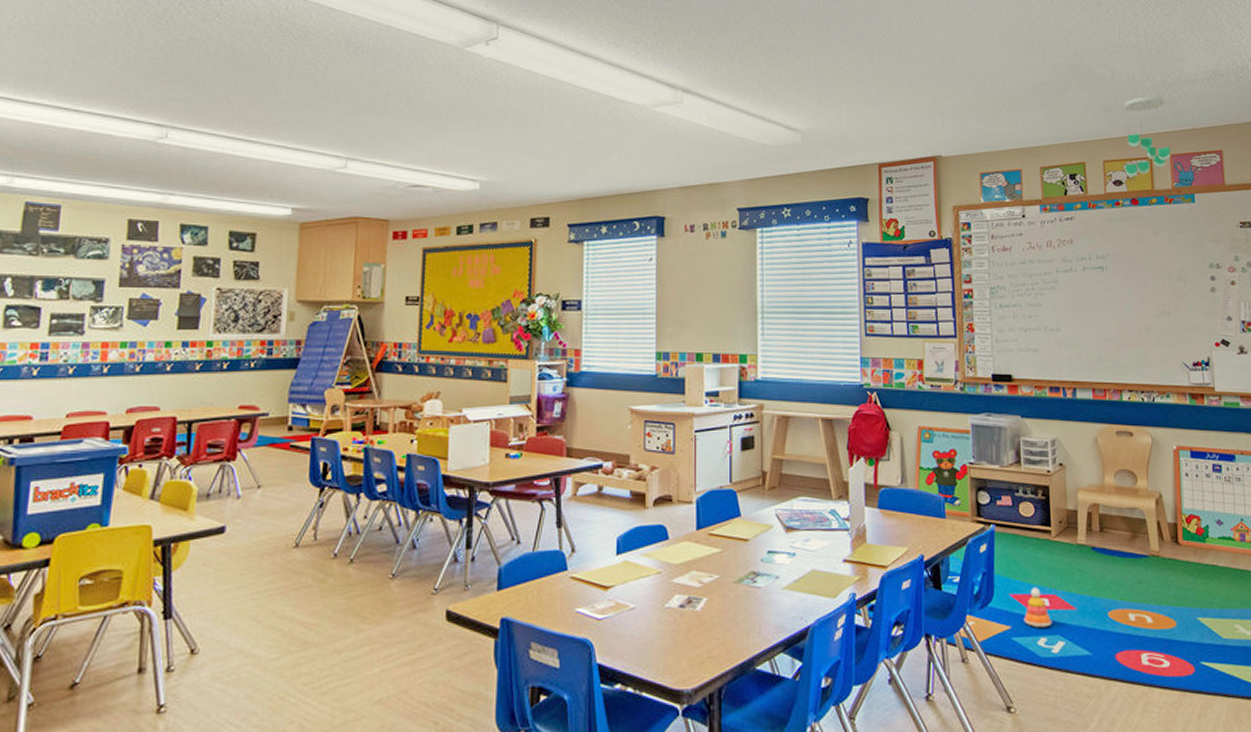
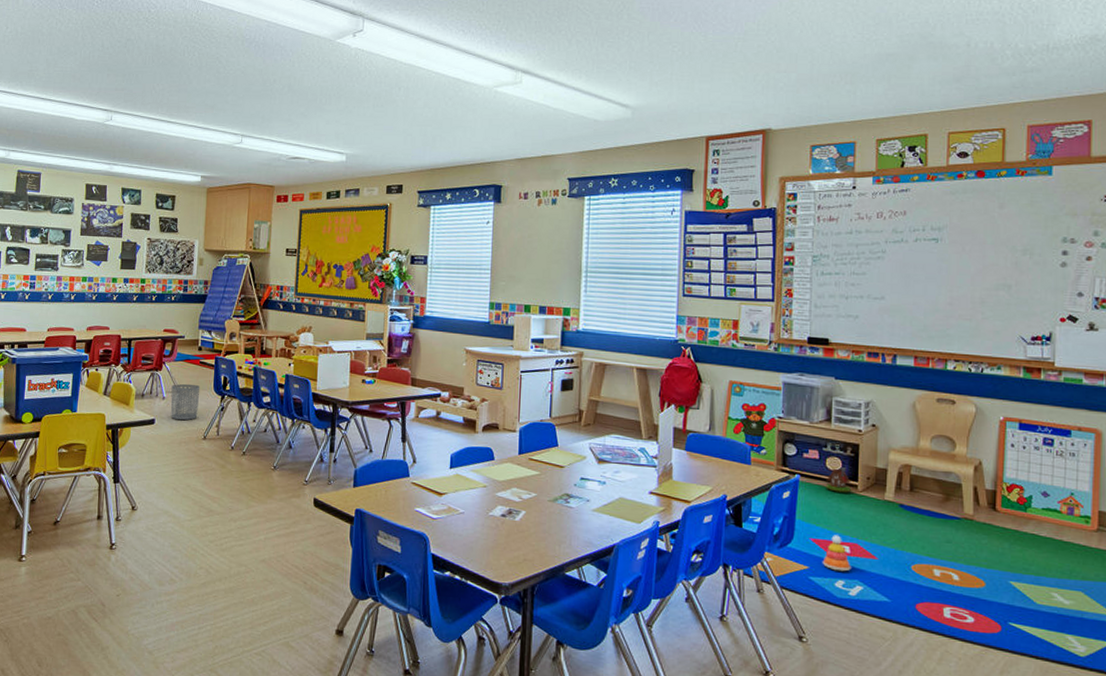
waste bin: none [248,475,291,525] -> present [170,383,201,421]
toy house: none [1020,512,1046,540] -> present [826,467,852,493]
ceiling mobile: present [1124,96,1170,177] -> none [972,64,1028,149]

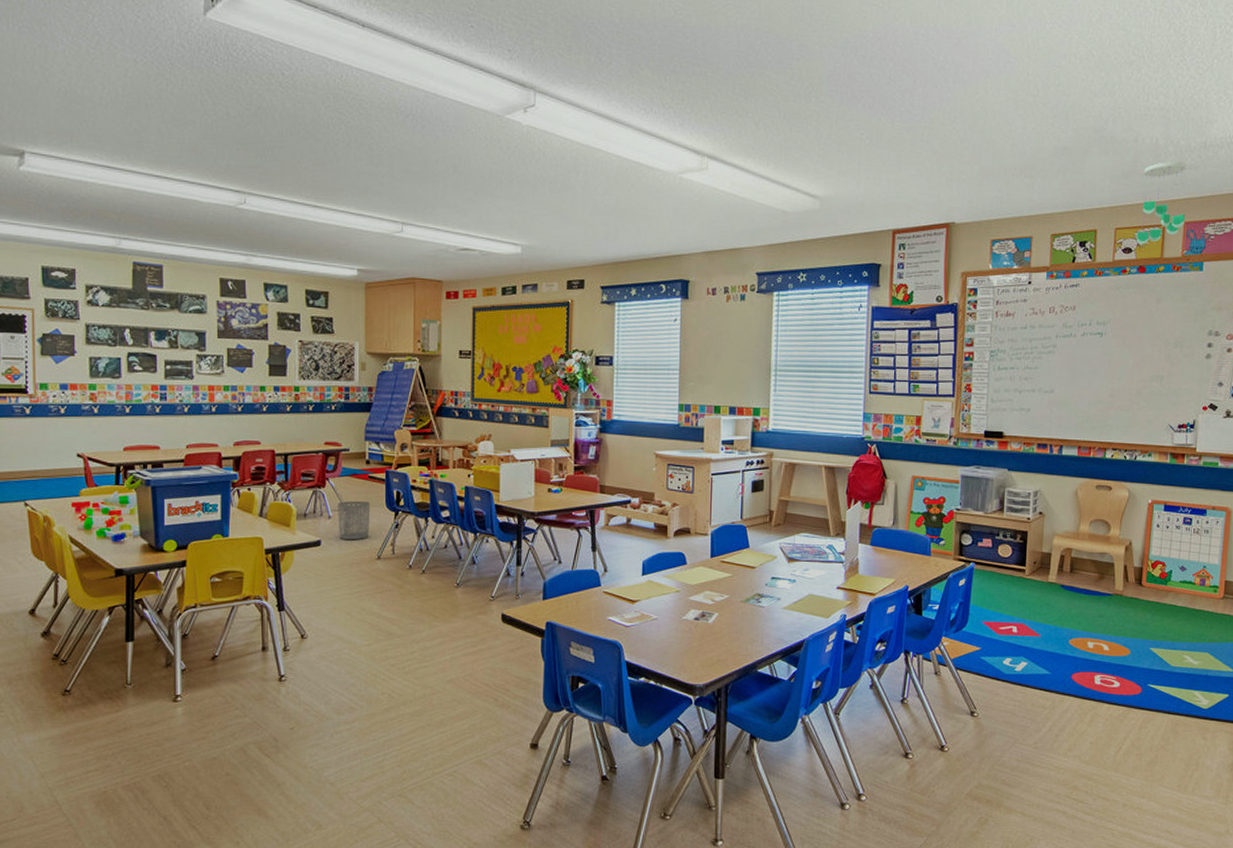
stacking toy: present [822,535,851,572] -> none [992,617,1018,650]
toy house: present [826,467,852,493] -> none [997,554,1020,577]
ceiling mobile: none [972,64,1028,149] -> present [1136,161,1186,245]

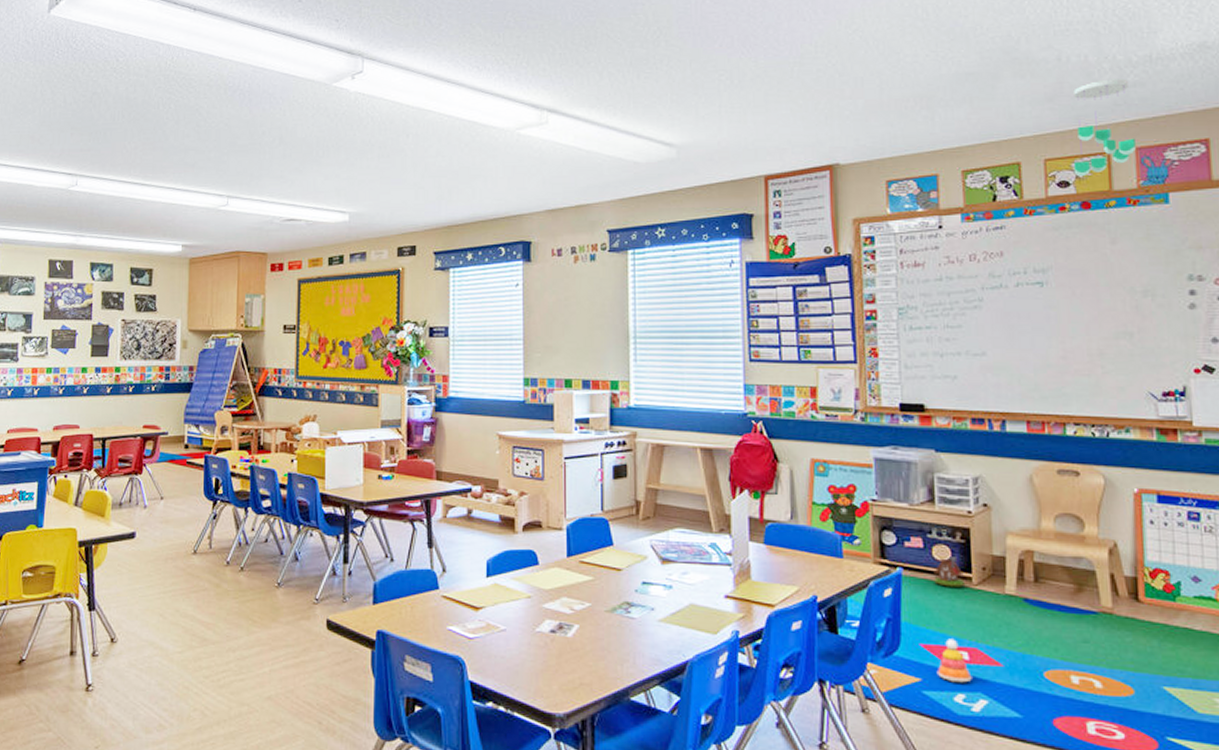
waste bin: present [338,500,371,540] -> none [153,488,188,533]
stacking toy: none [992,617,1018,650] -> present [936,639,972,683]
toy house: none [997,554,1020,577] -> present [933,557,966,587]

